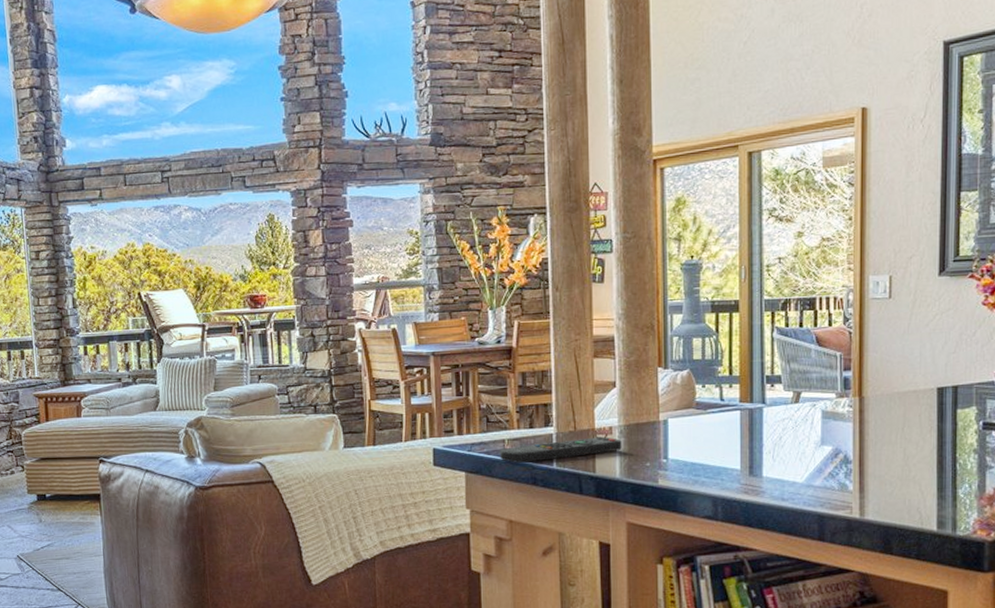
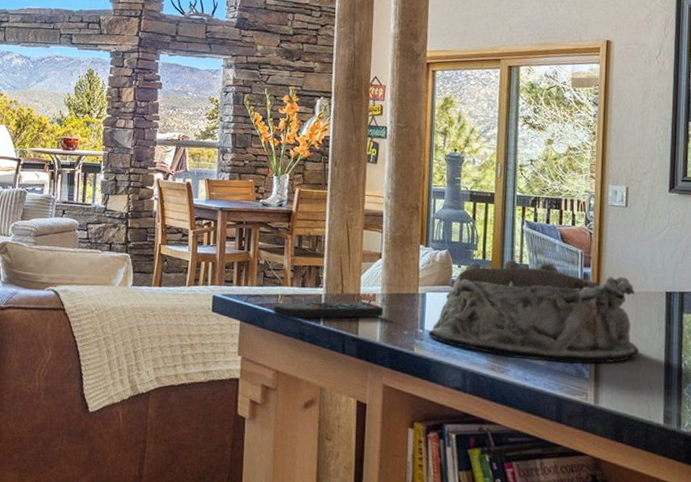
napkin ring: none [673,371,908,478] -> present [428,259,639,364]

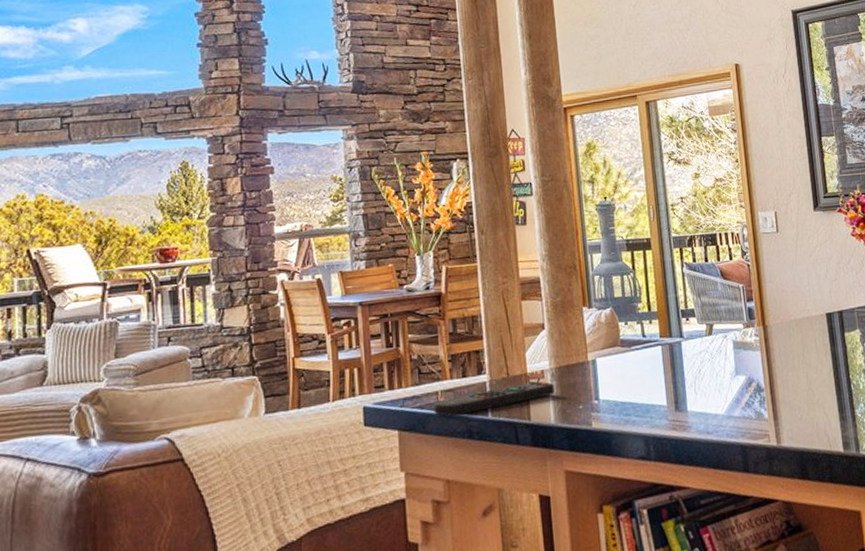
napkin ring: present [428,259,639,364] -> none [604,303,811,413]

